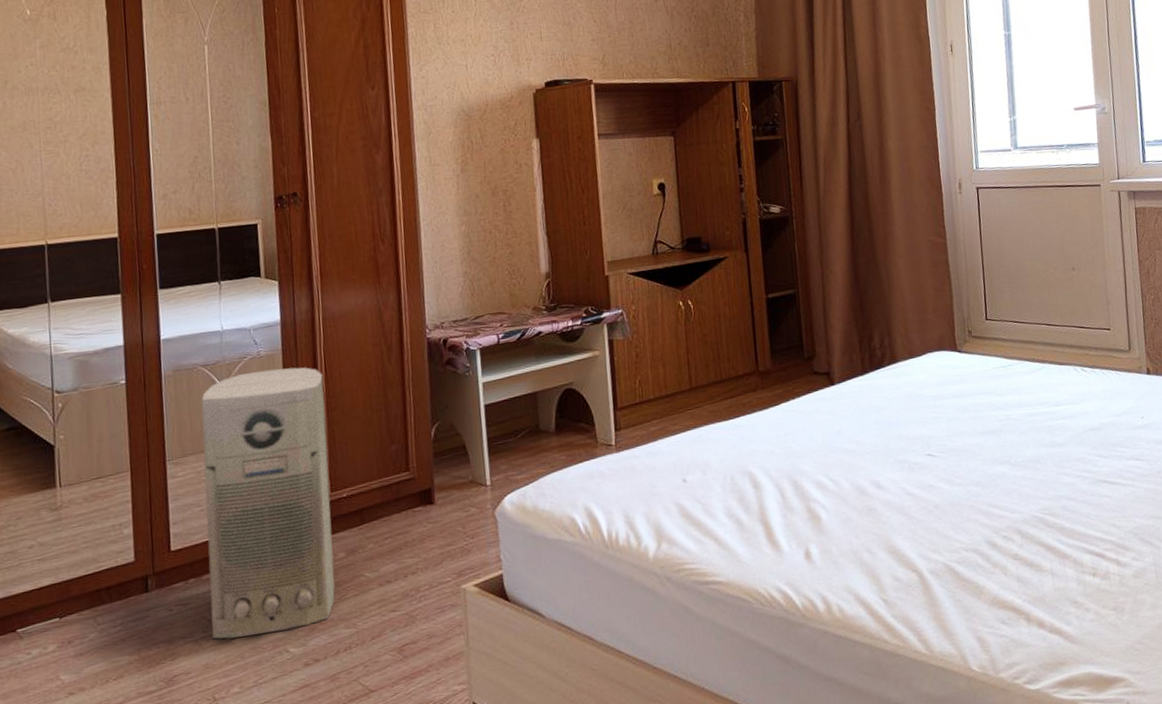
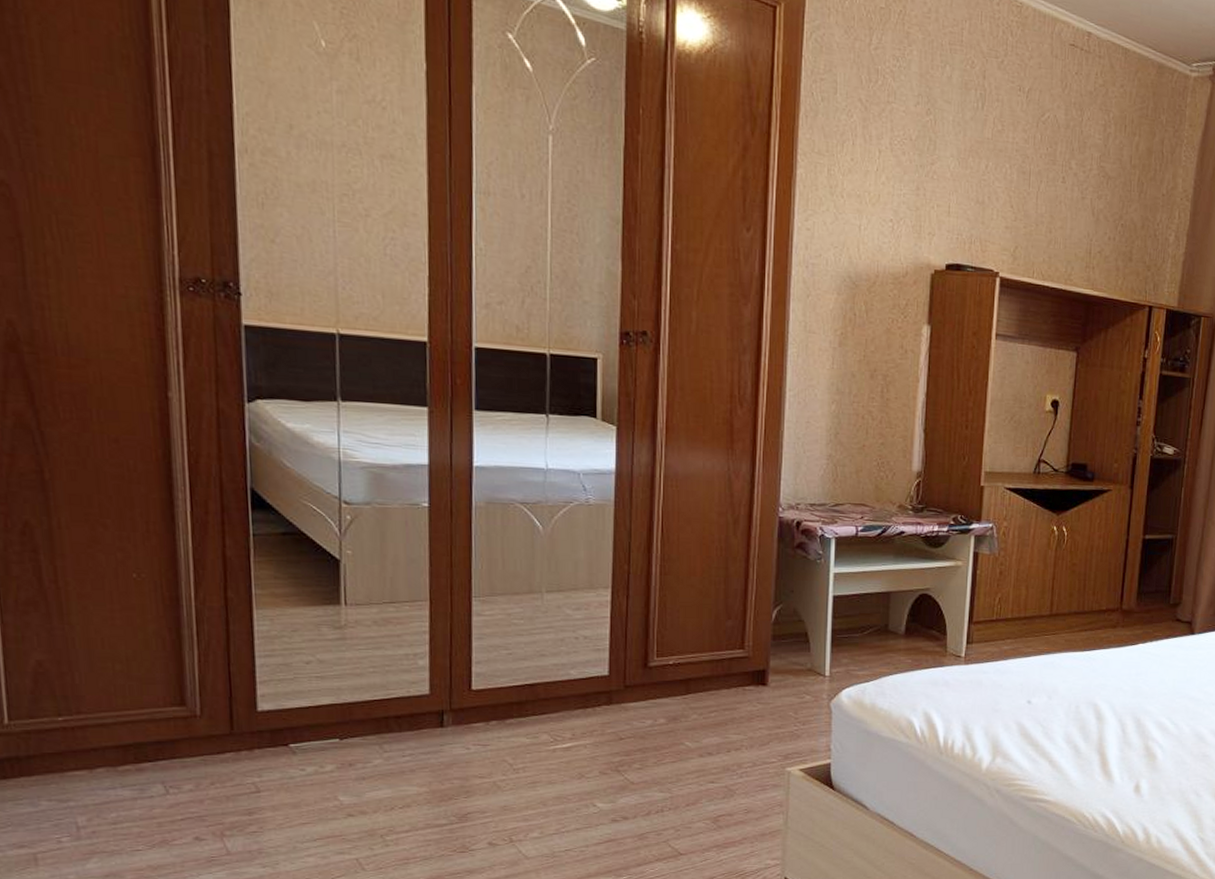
air purifier: present [201,367,335,639] -> none [512,519,659,785]

